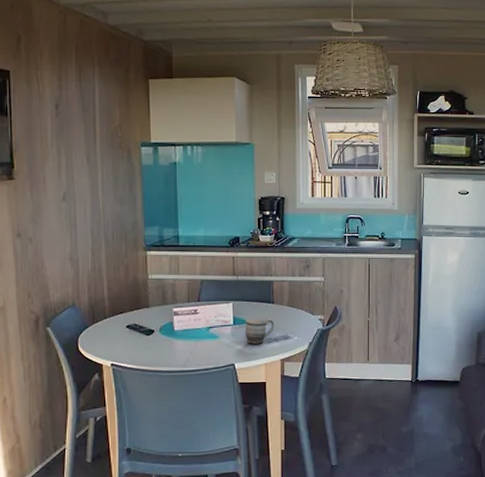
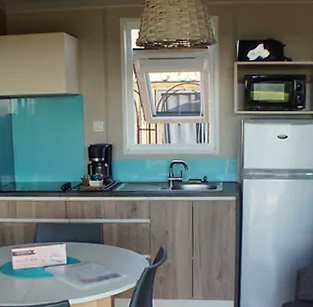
mug: present [244,318,275,344] -> none [77,258,105,282]

